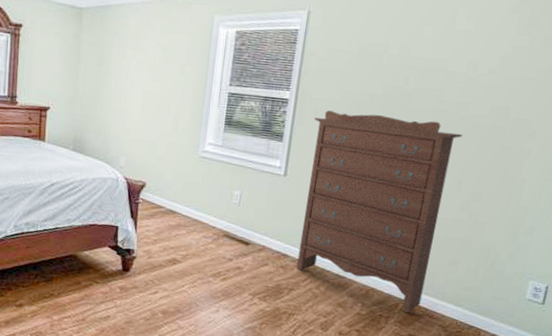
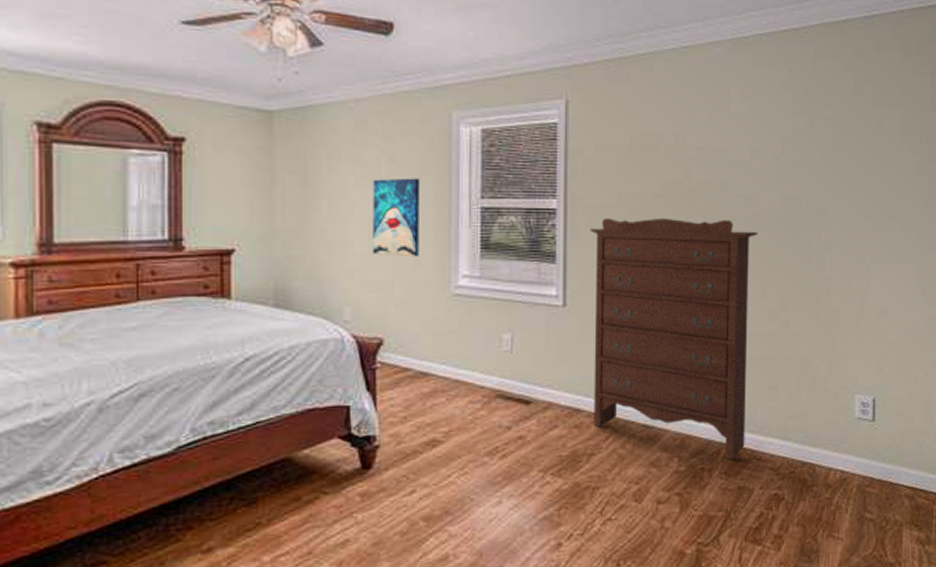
wall art: none [144,64,184,126] -> present [373,178,419,257]

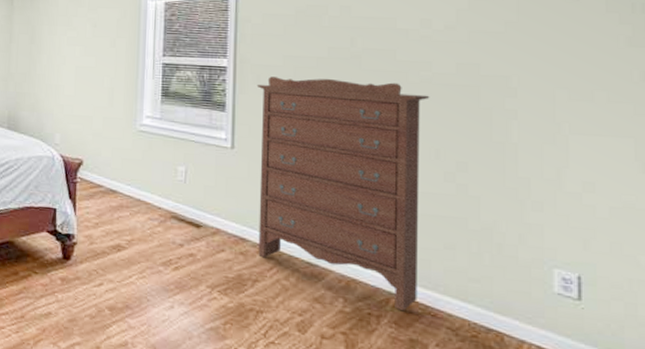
wall art: present [373,178,419,257] -> none [78,39,115,100]

